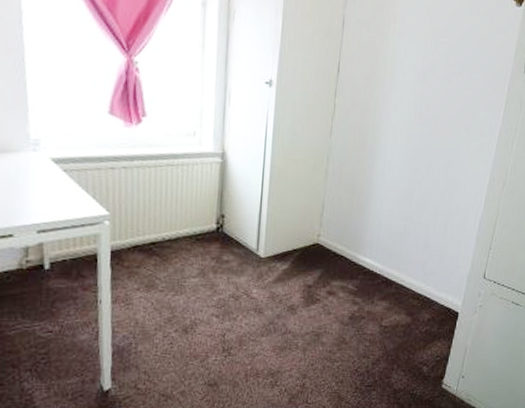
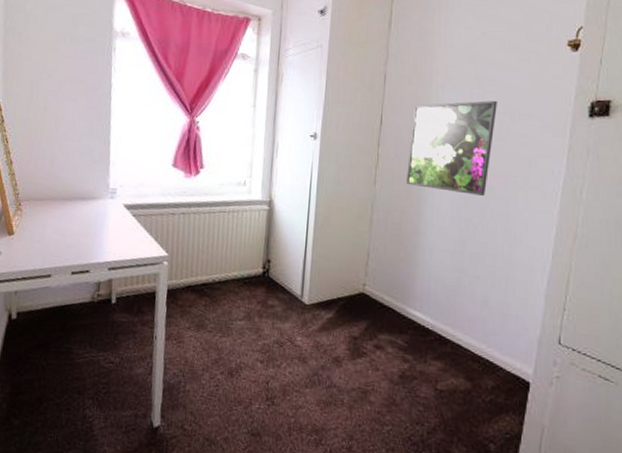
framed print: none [361,52,448,147] -> present [406,100,497,196]

